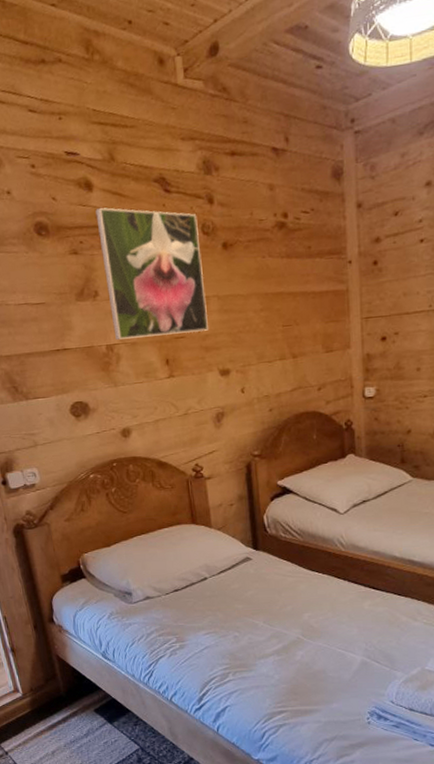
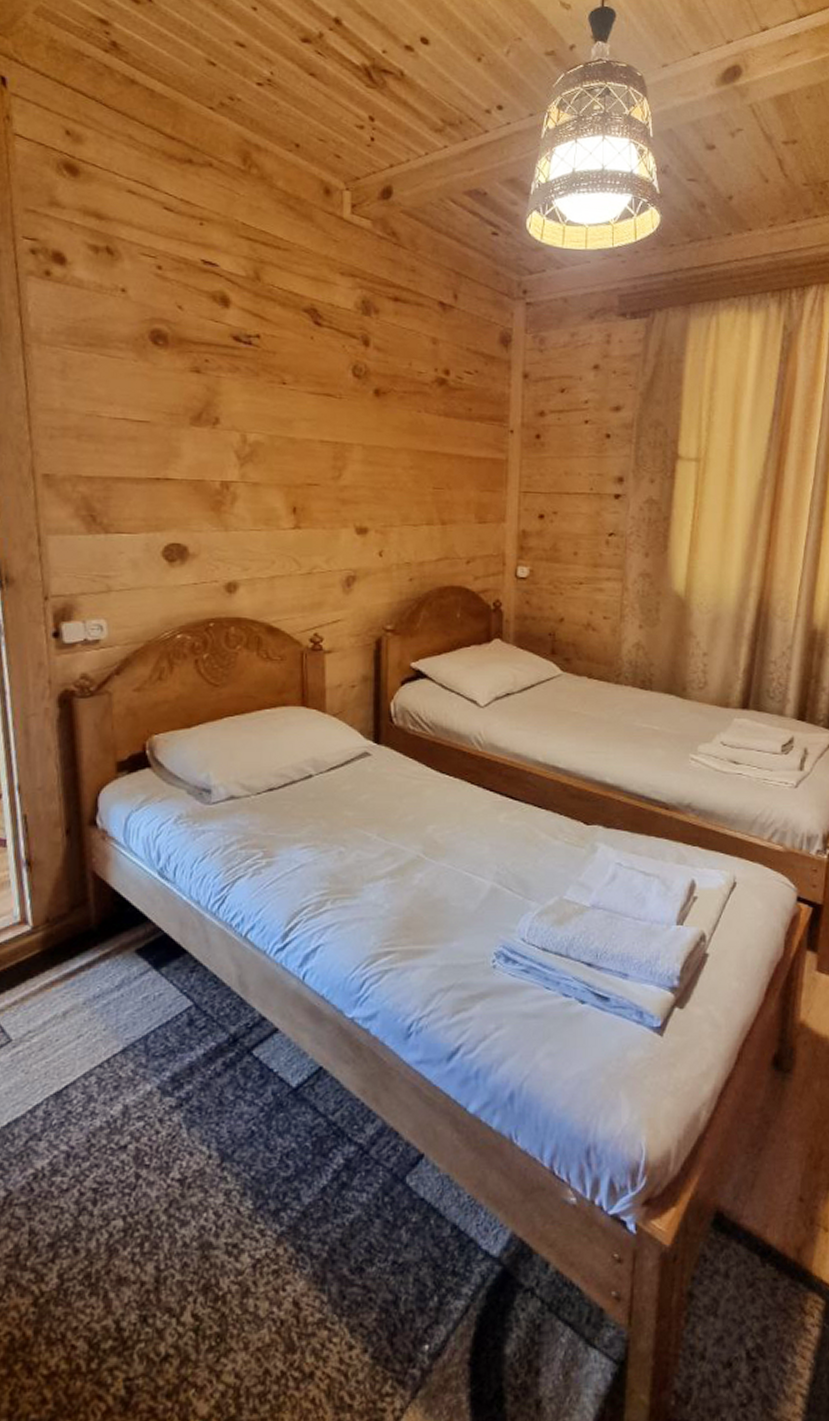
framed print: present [95,207,208,340] -> none [229,326,349,481]

